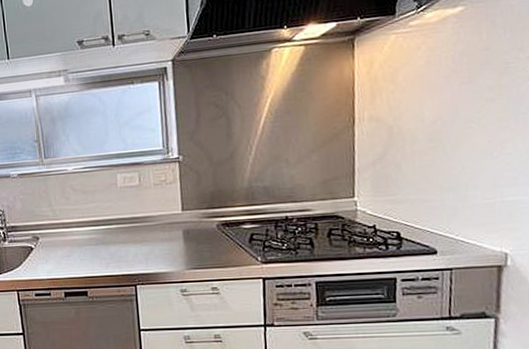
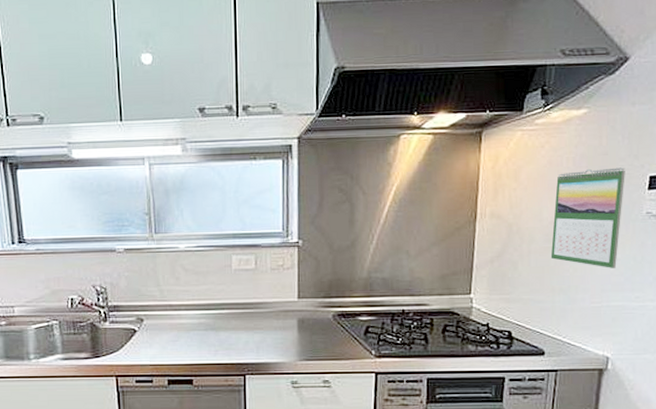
calendar: none [435,61,511,164] -> present [550,167,625,268]

